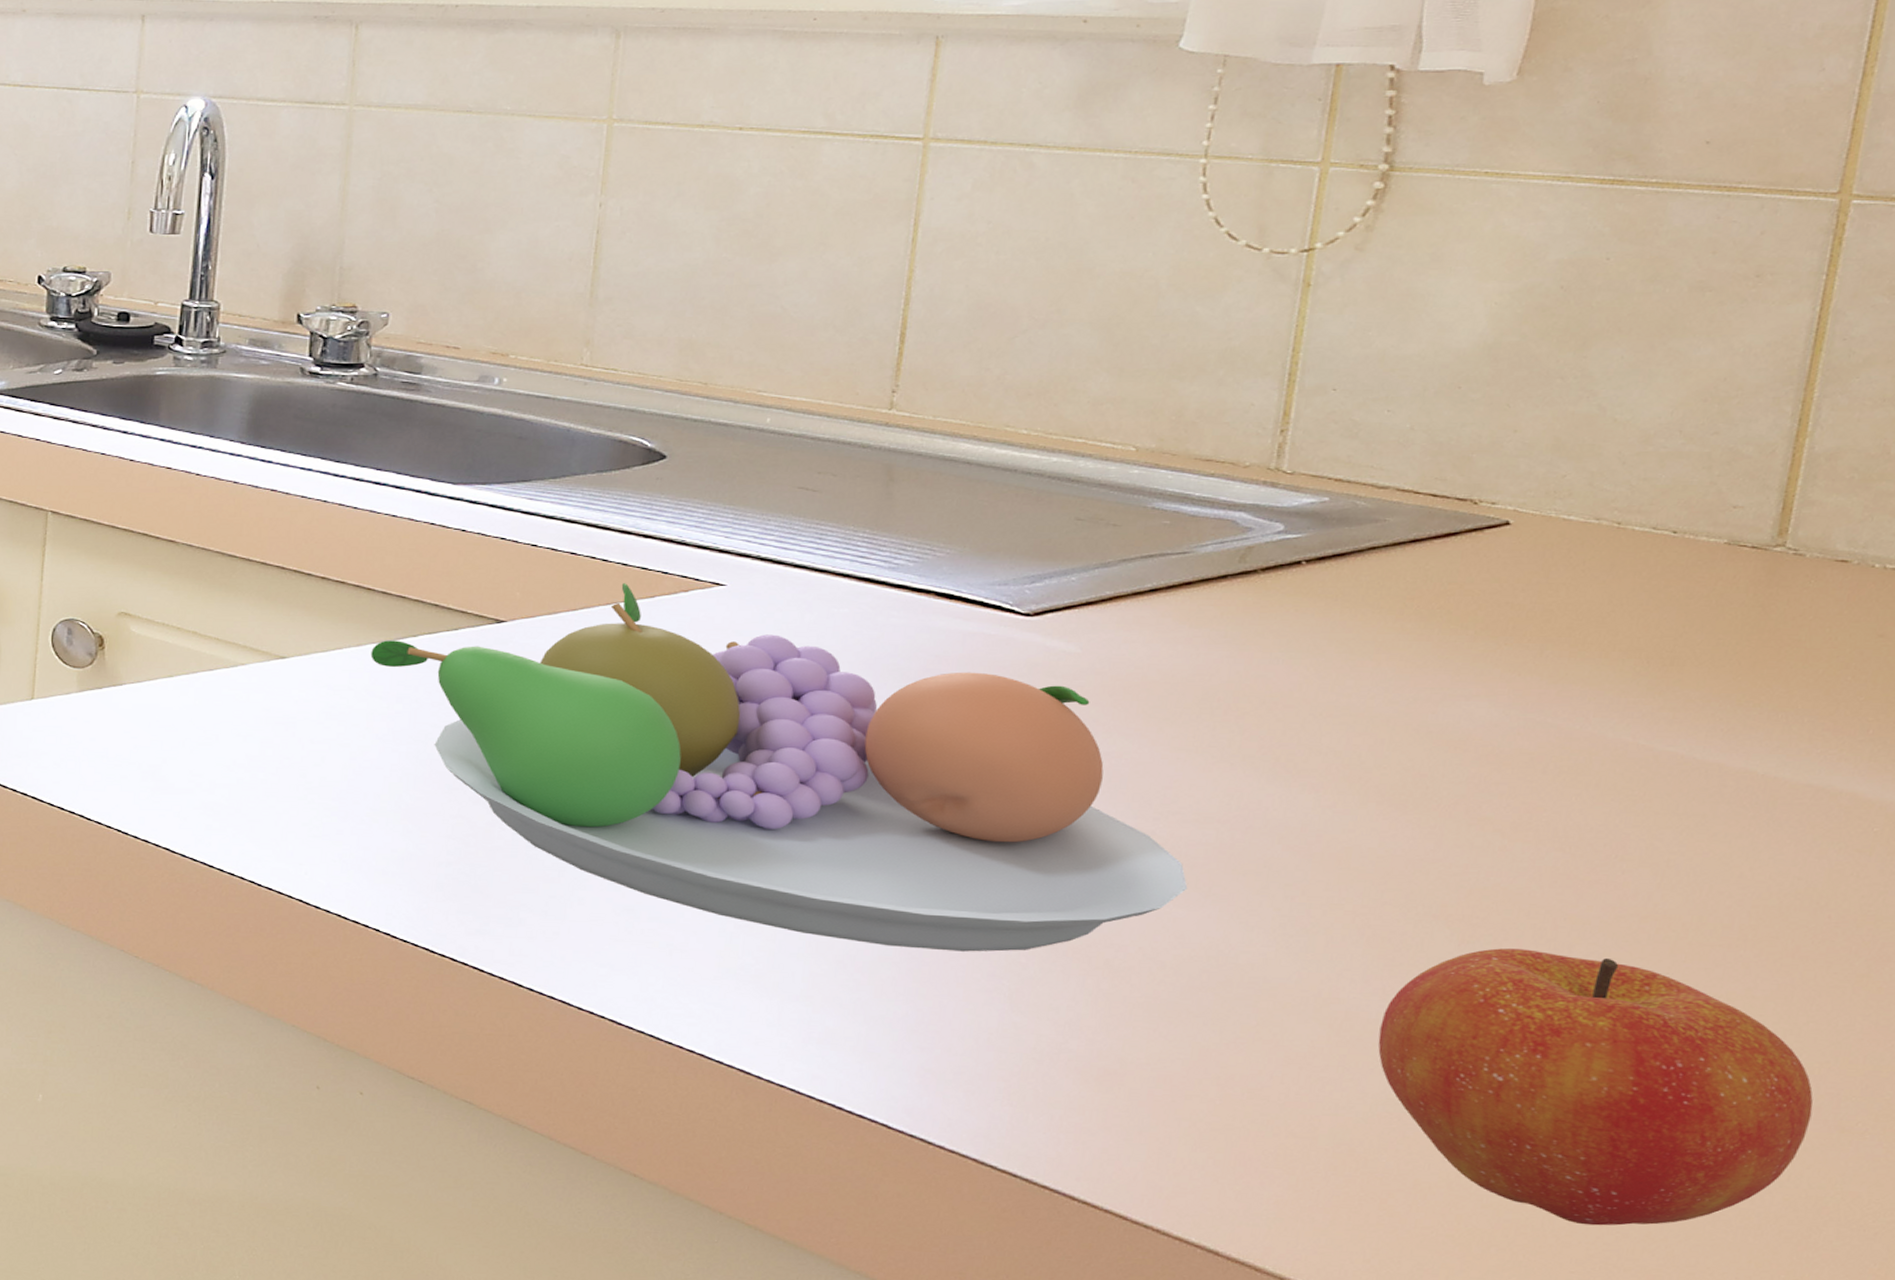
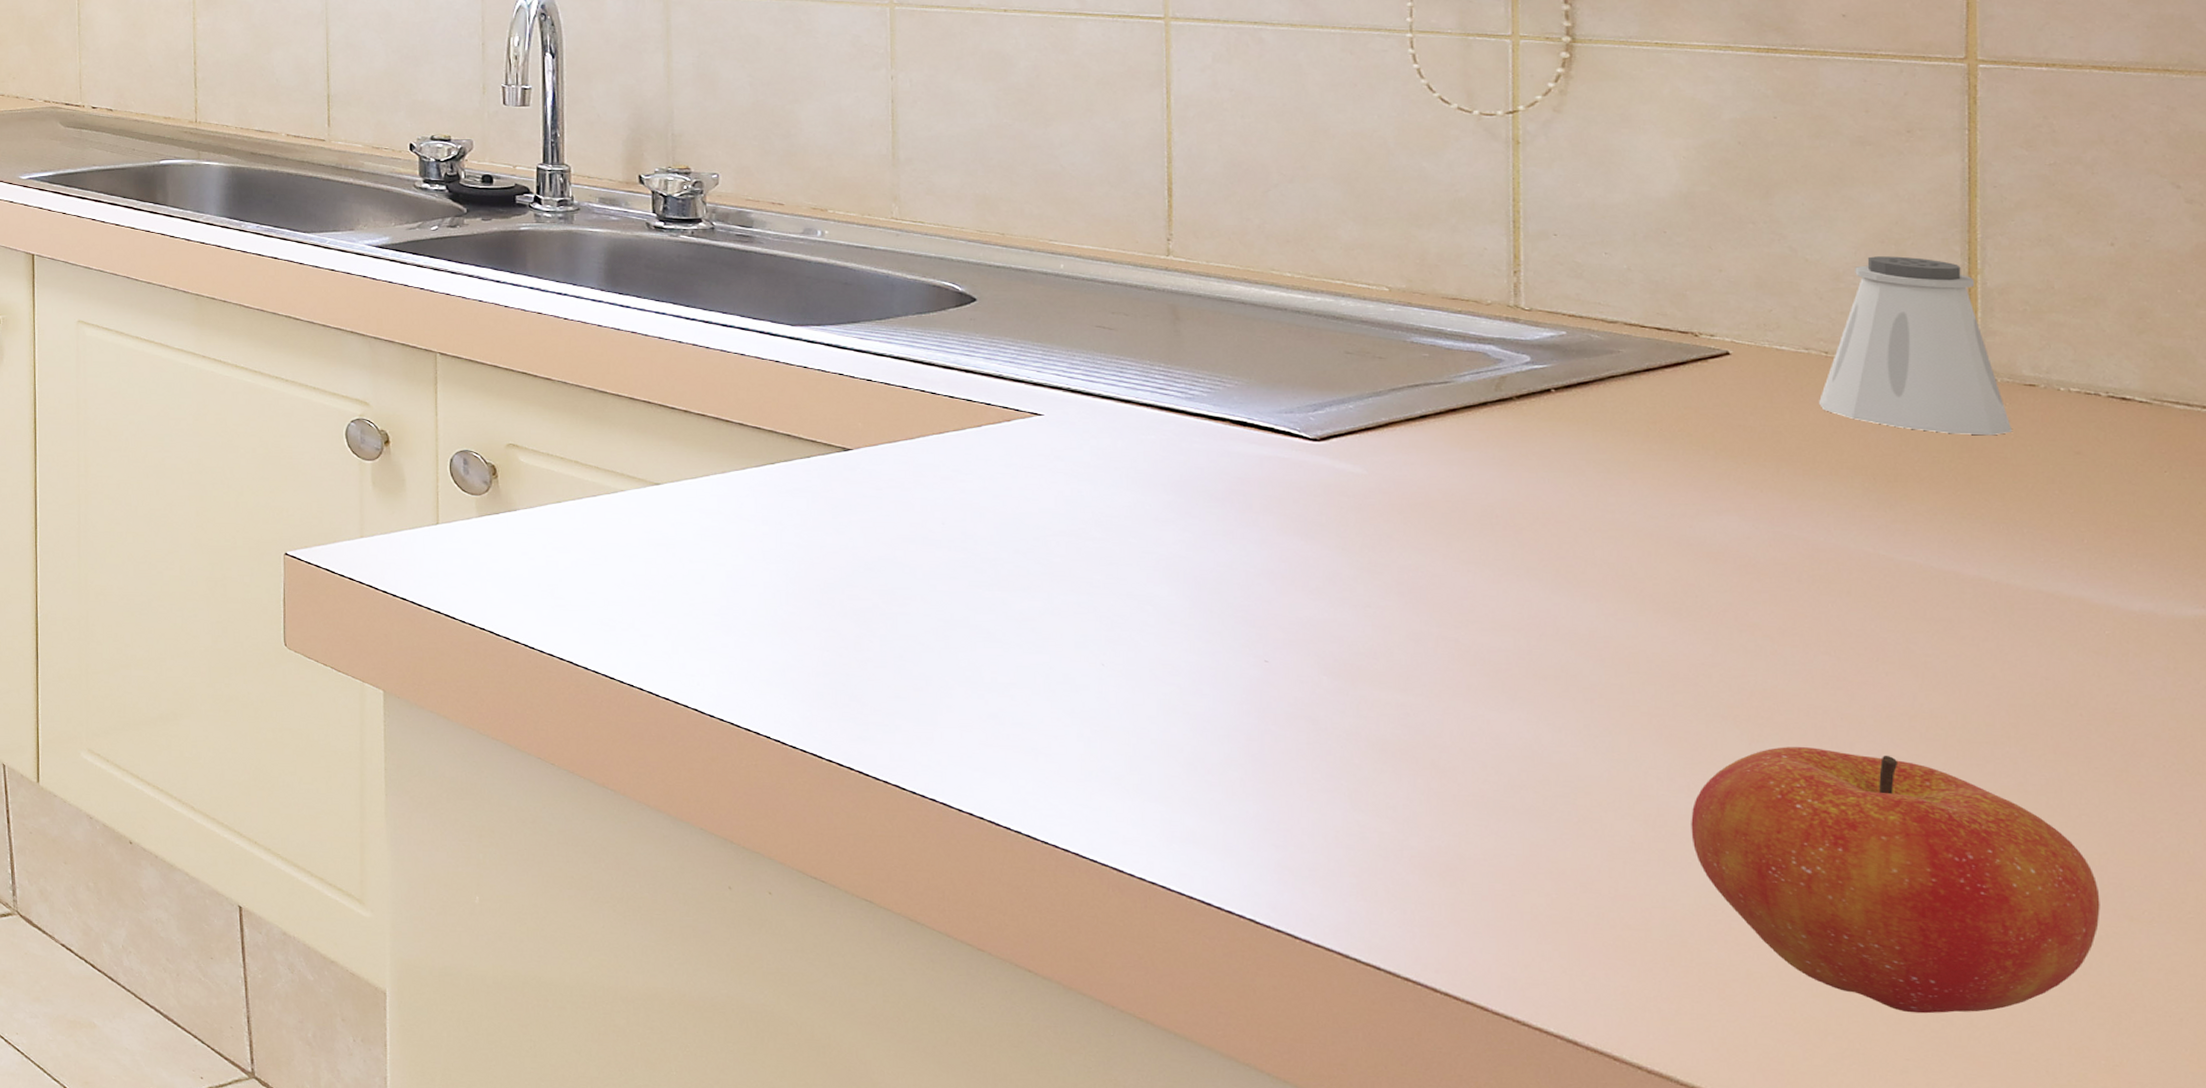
fruit bowl: present [370,583,1188,952] -> none [735,414,1496,754]
saltshaker: none [1599,416,1813,616] -> present [1818,256,2013,436]

